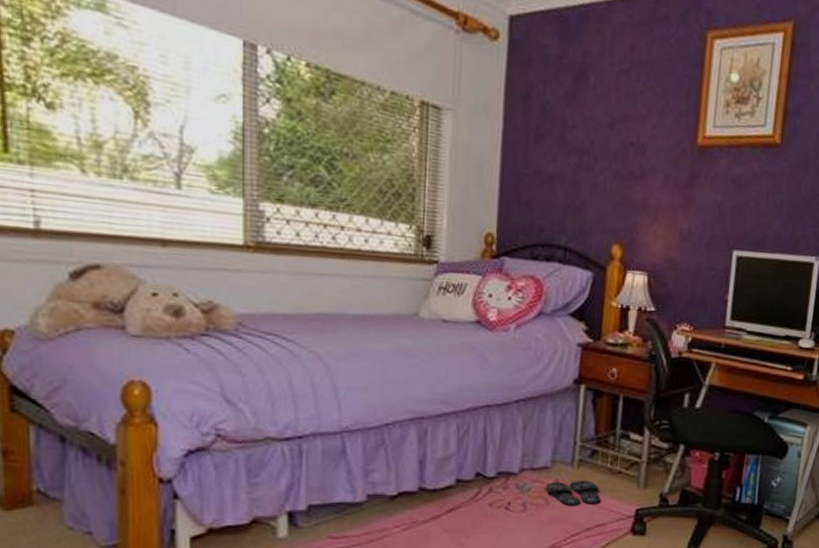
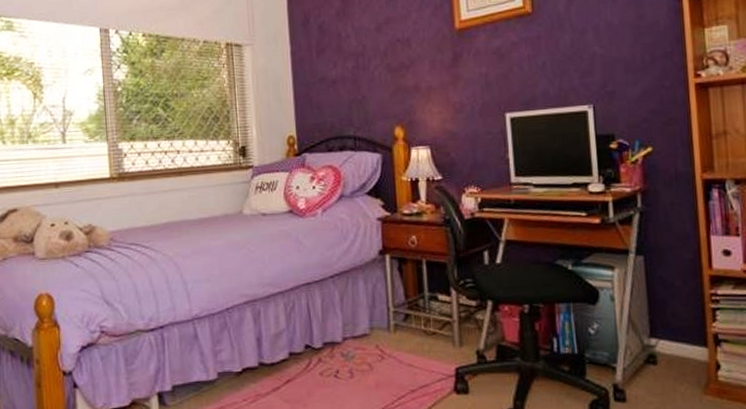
slippers: present [545,480,601,506] -> none [367,343,421,370]

